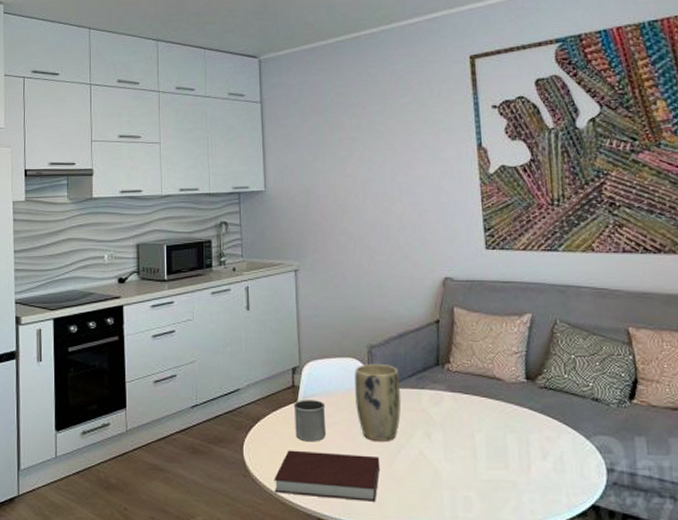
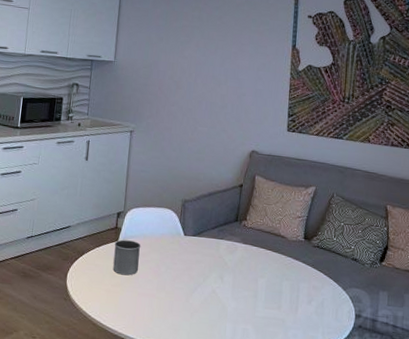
notebook: present [274,450,381,502] -> none [88,280,180,328]
plant pot: present [354,363,401,441] -> none [166,214,205,280]

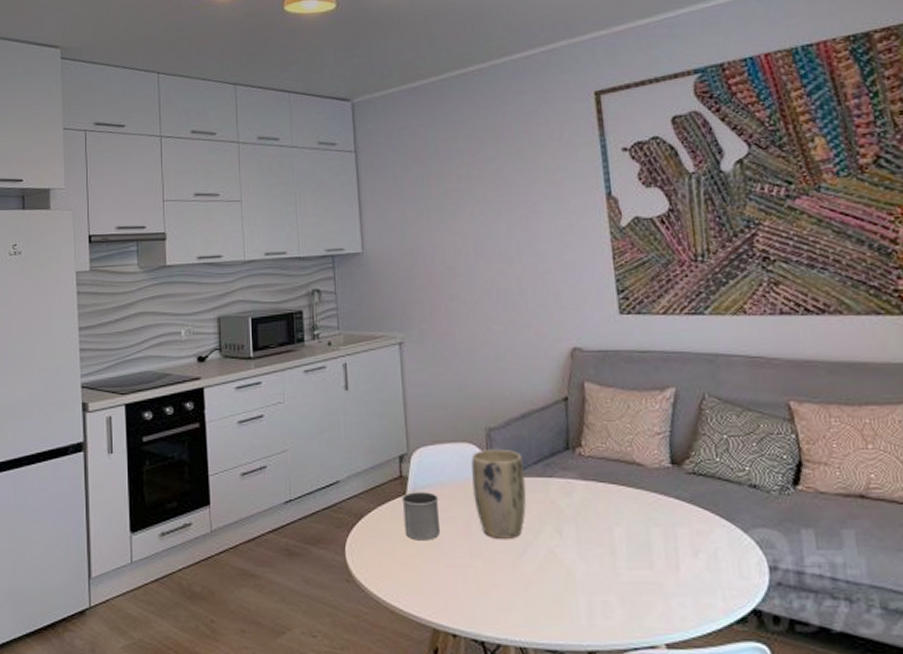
plant pot: none [166,214,205,280] -> present [471,448,527,539]

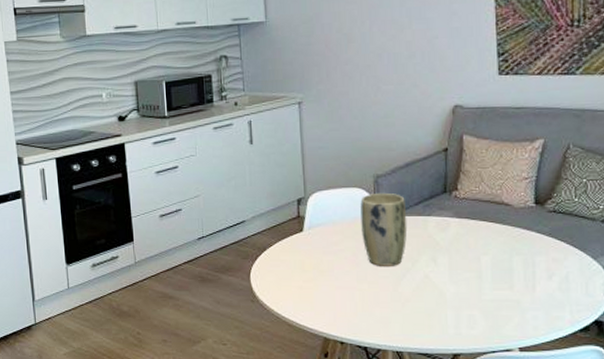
mug: present [401,492,440,541] -> none [299,229,331,269]

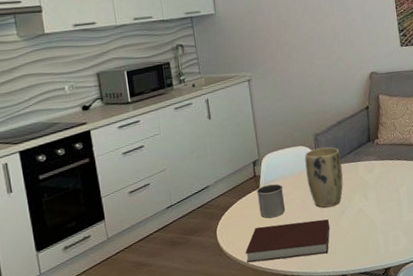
notebook: none [281,276,386,322] -> present [245,219,330,263]
mug: none [299,229,331,269] -> present [256,183,285,219]

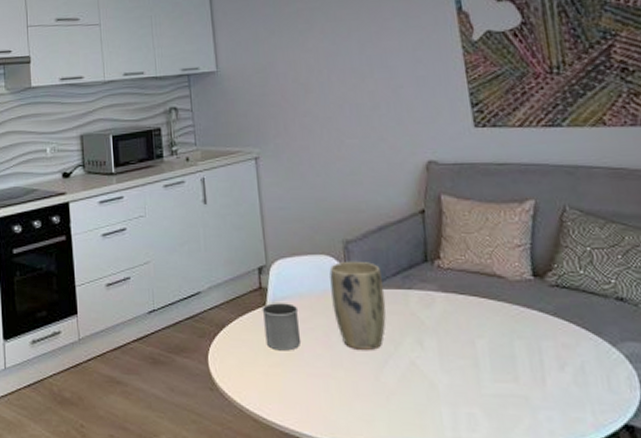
notebook: present [245,219,330,263] -> none [244,360,366,419]

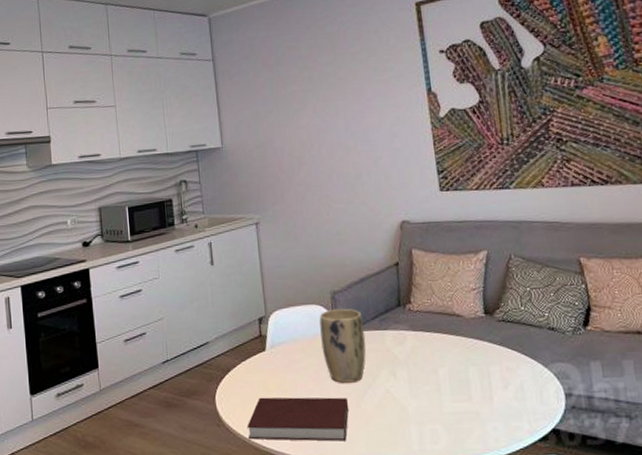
notebook: none [244,360,366,419] -> present [247,397,349,442]
mug: present [262,303,300,351] -> none [262,347,294,388]

